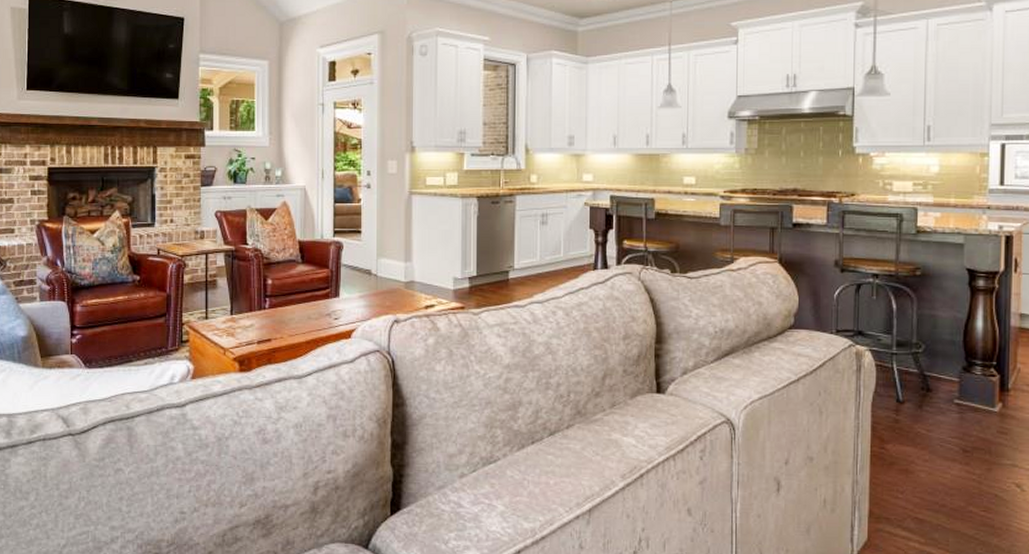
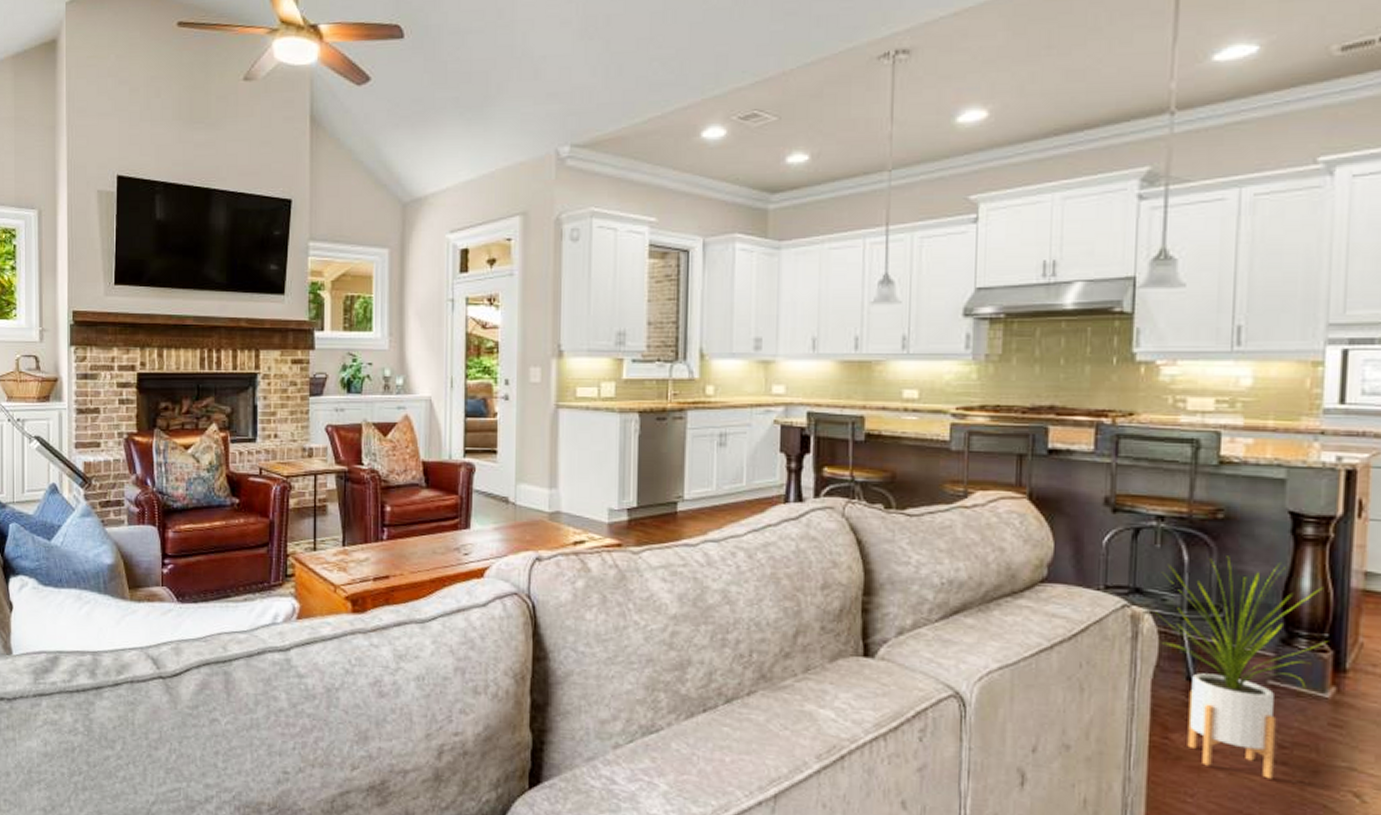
house plant: none [873,304,995,477] -> present [1156,556,1327,779]

